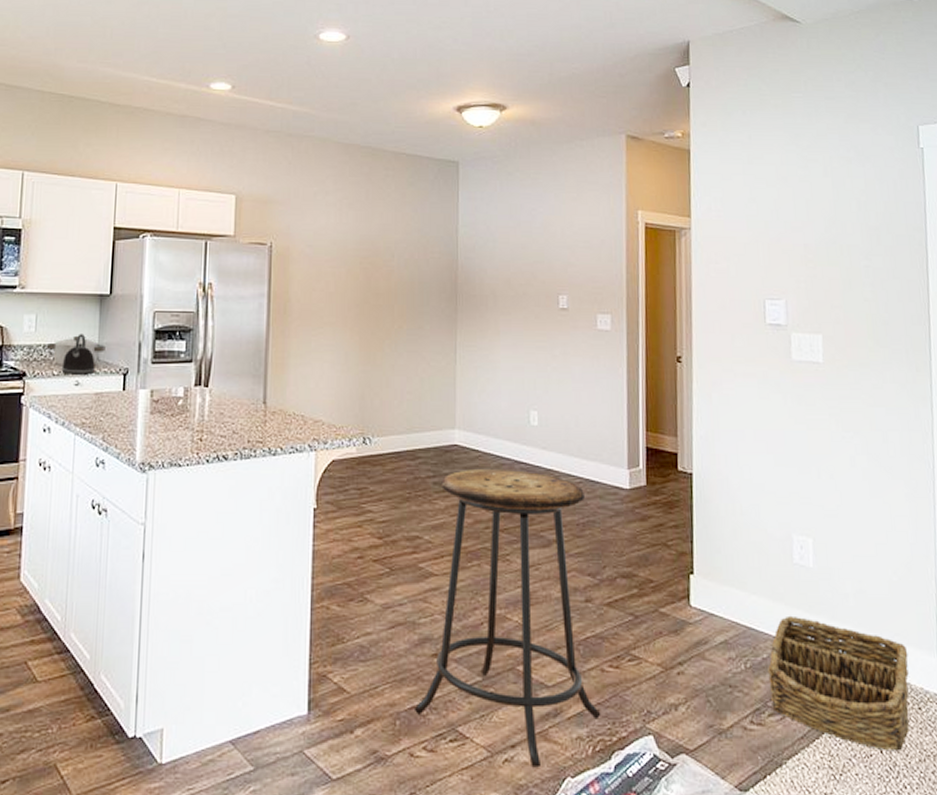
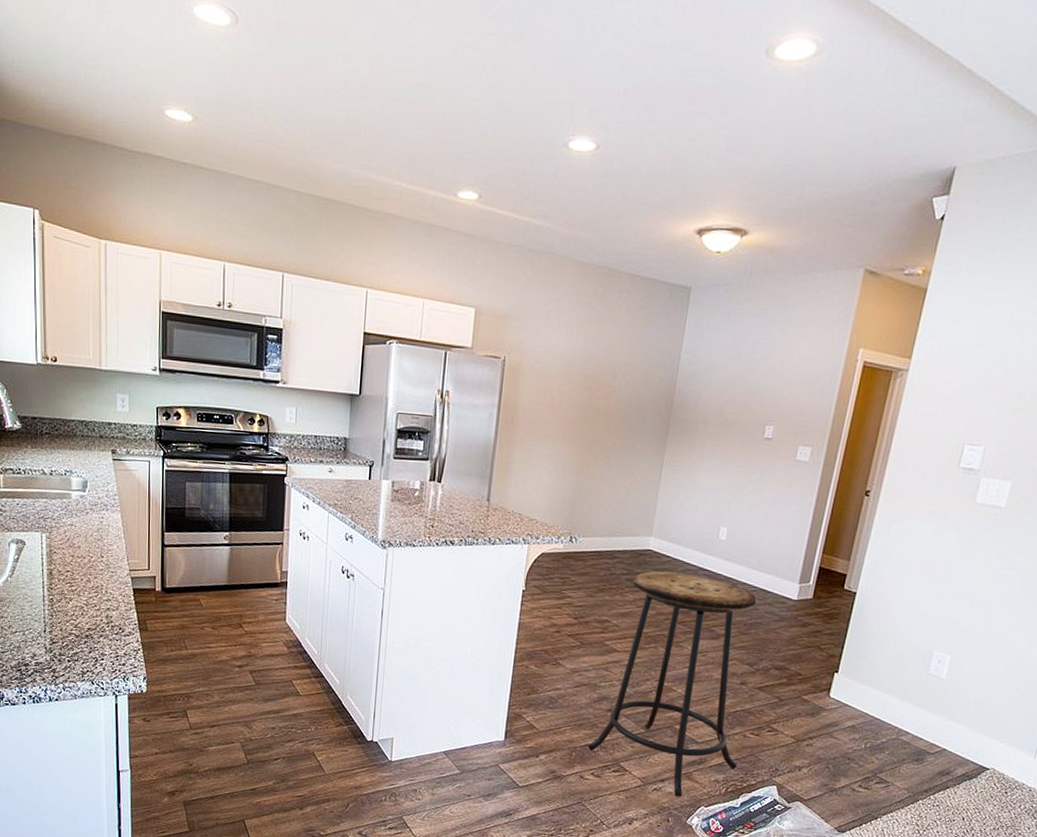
cooking pot: present [46,335,105,367] -> none [305,429,355,455]
kettle: present [61,334,95,375] -> none [317,428,346,464]
basket: present [768,615,910,752] -> none [880,712,1010,821]

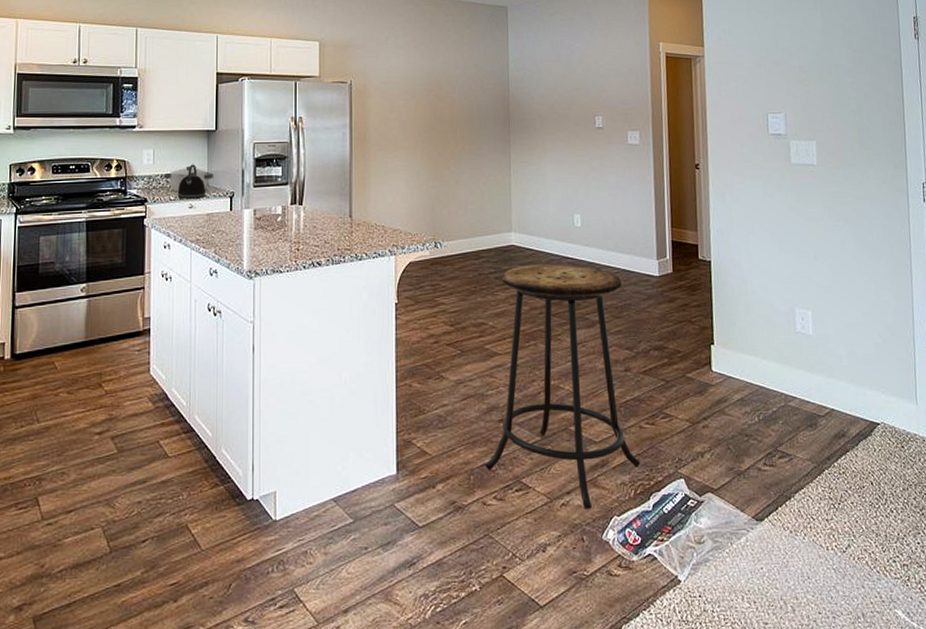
cooking pot: none [305,429,355,455] -> present [163,165,214,193]
kettle: none [317,428,346,464] -> present [177,164,206,199]

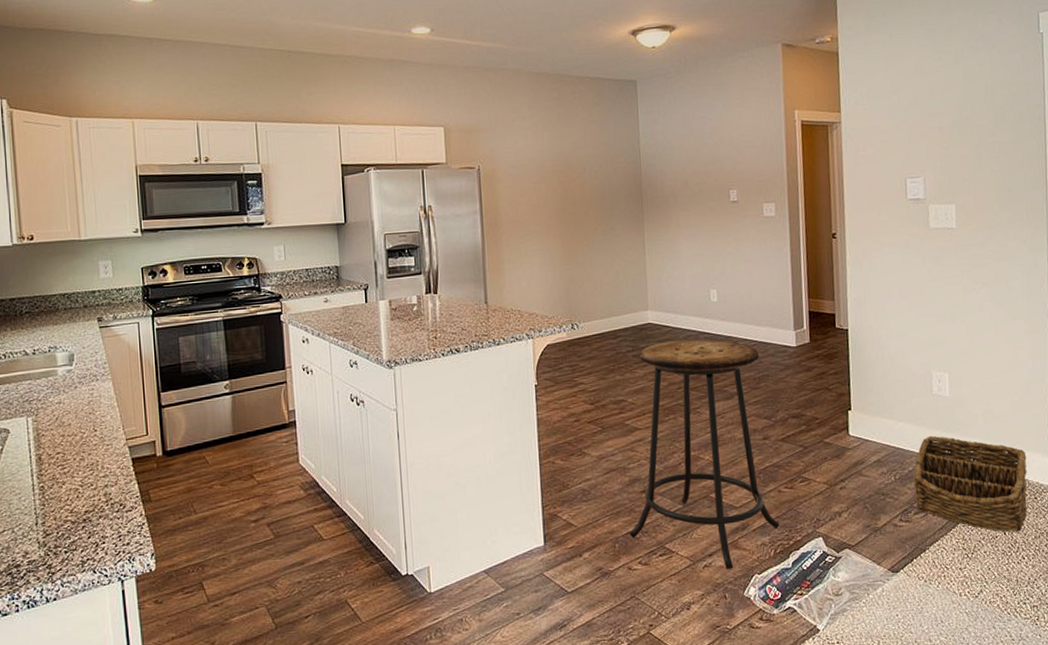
cooking pot: present [163,165,214,193] -> none [296,260,347,288]
kettle: present [177,164,206,199] -> none [311,258,340,294]
basket: none [777,375,895,483] -> present [913,435,1028,532]

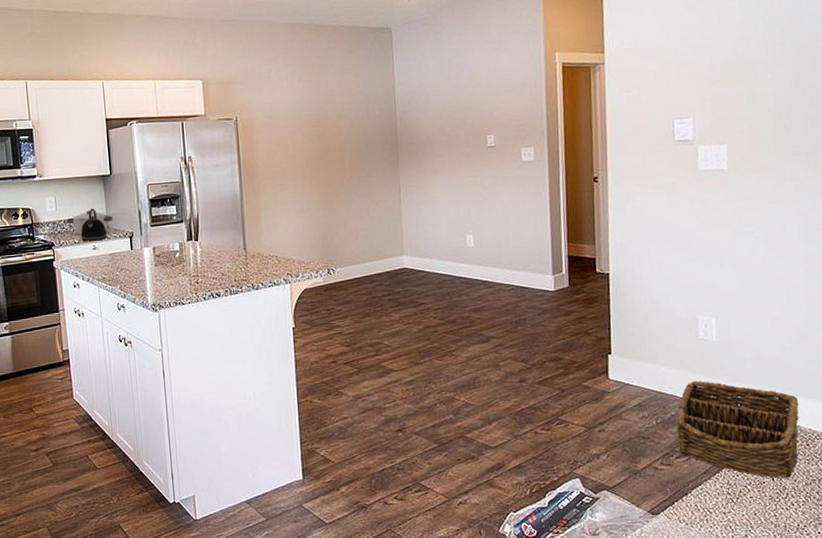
cooking pot: none [296,260,347,288] -> present [66,210,113,236]
kettle: none [311,258,340,294] -> present [80,208,107,242]
bar stool: present [629,339,780,570] -> none [385,284,536,507]

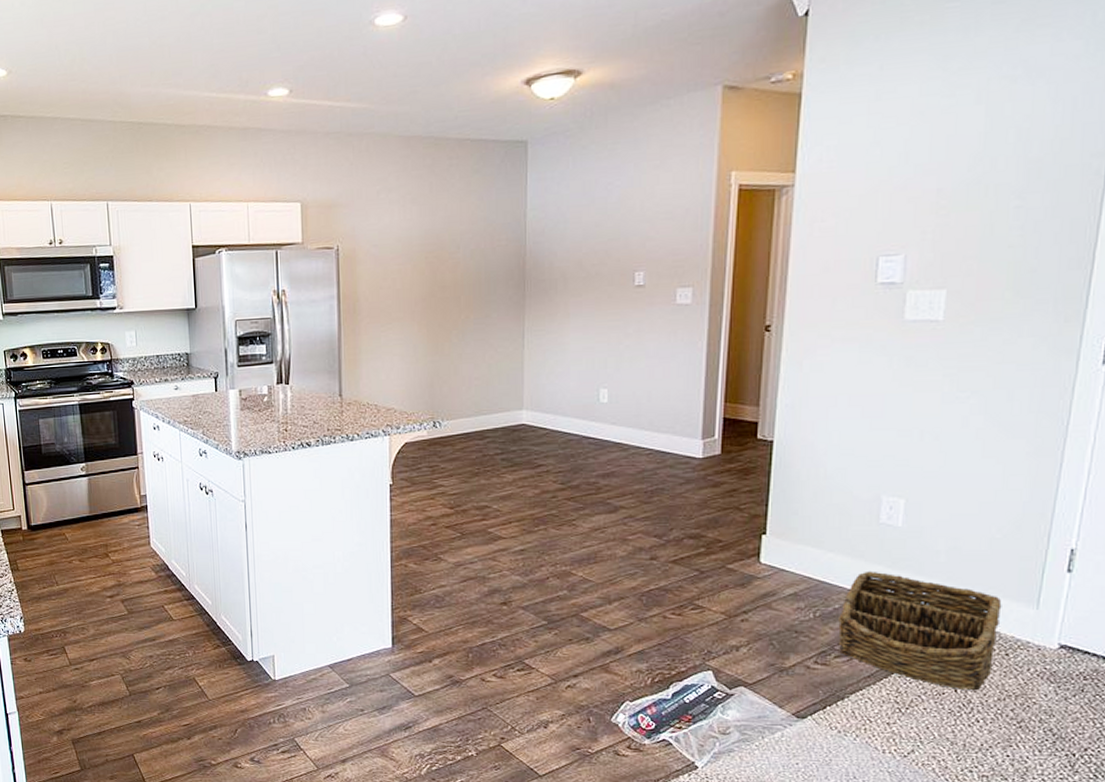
cooking pot: present [66,210,113,236] -> none [147,346,197,374]
kettle: present [80,208,107,242] -> none [162,345,190,381]

